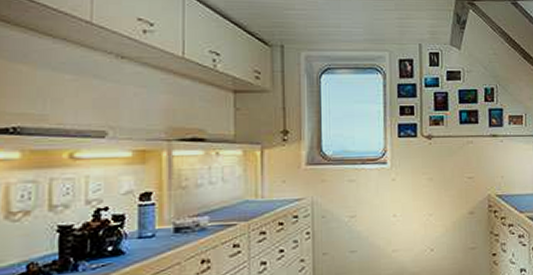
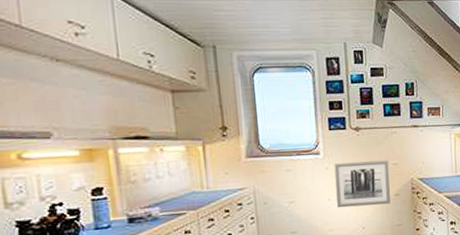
wall art: none [402,172,464,226] -> present [334,160,391,208]

